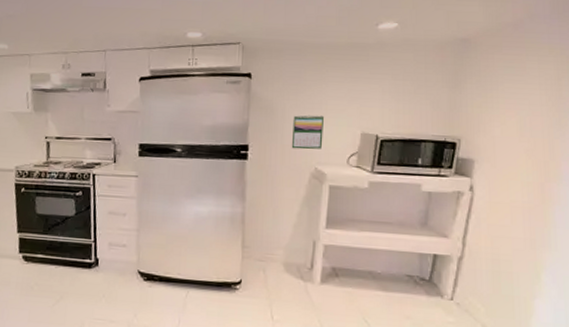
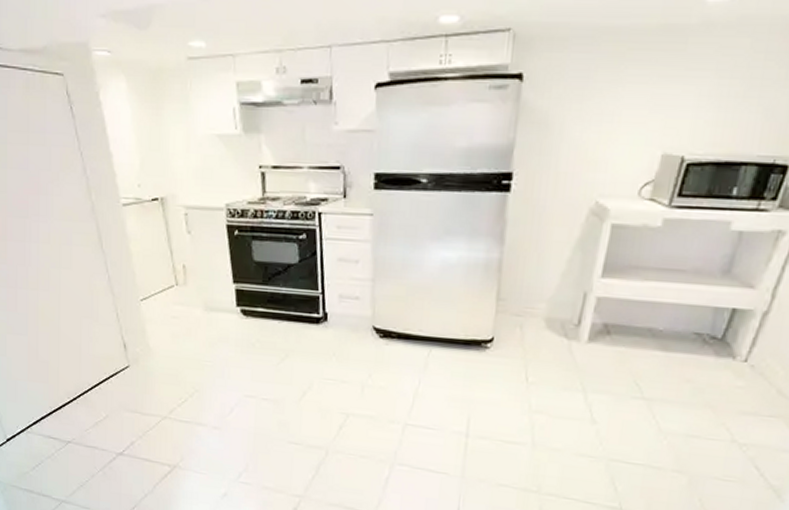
calendar: present [291,114,325,150] -> none [567,130,616,178]

